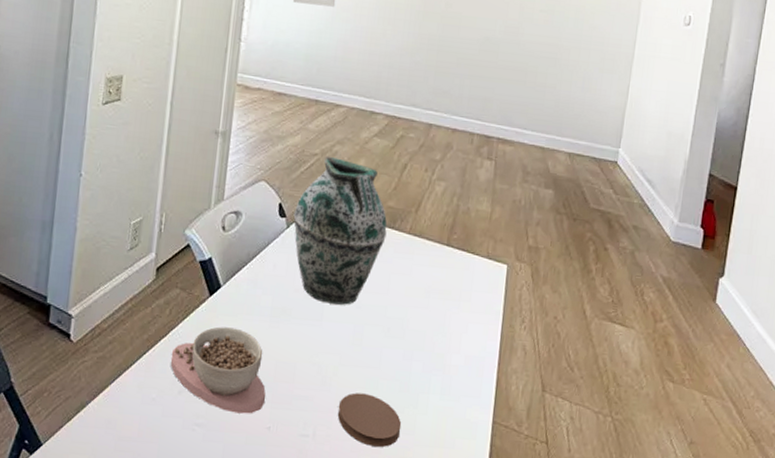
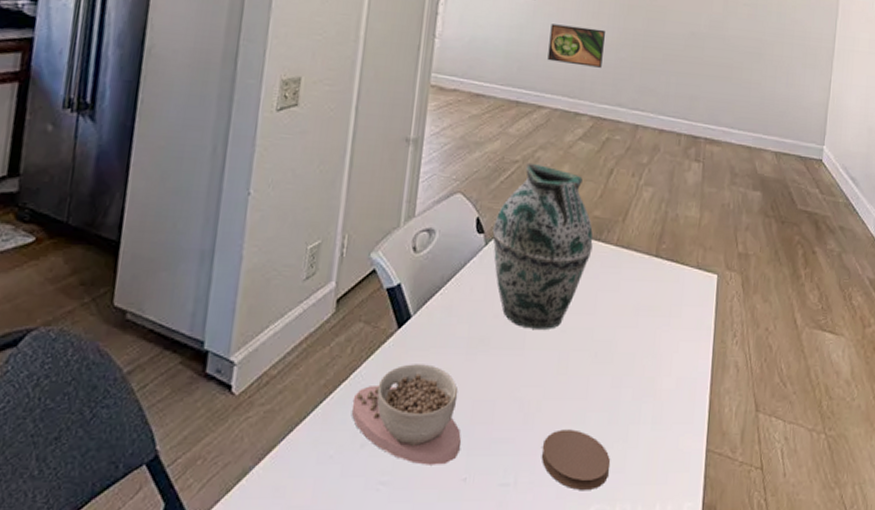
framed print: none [345,29,401,70] -> present [547,24,605,68]

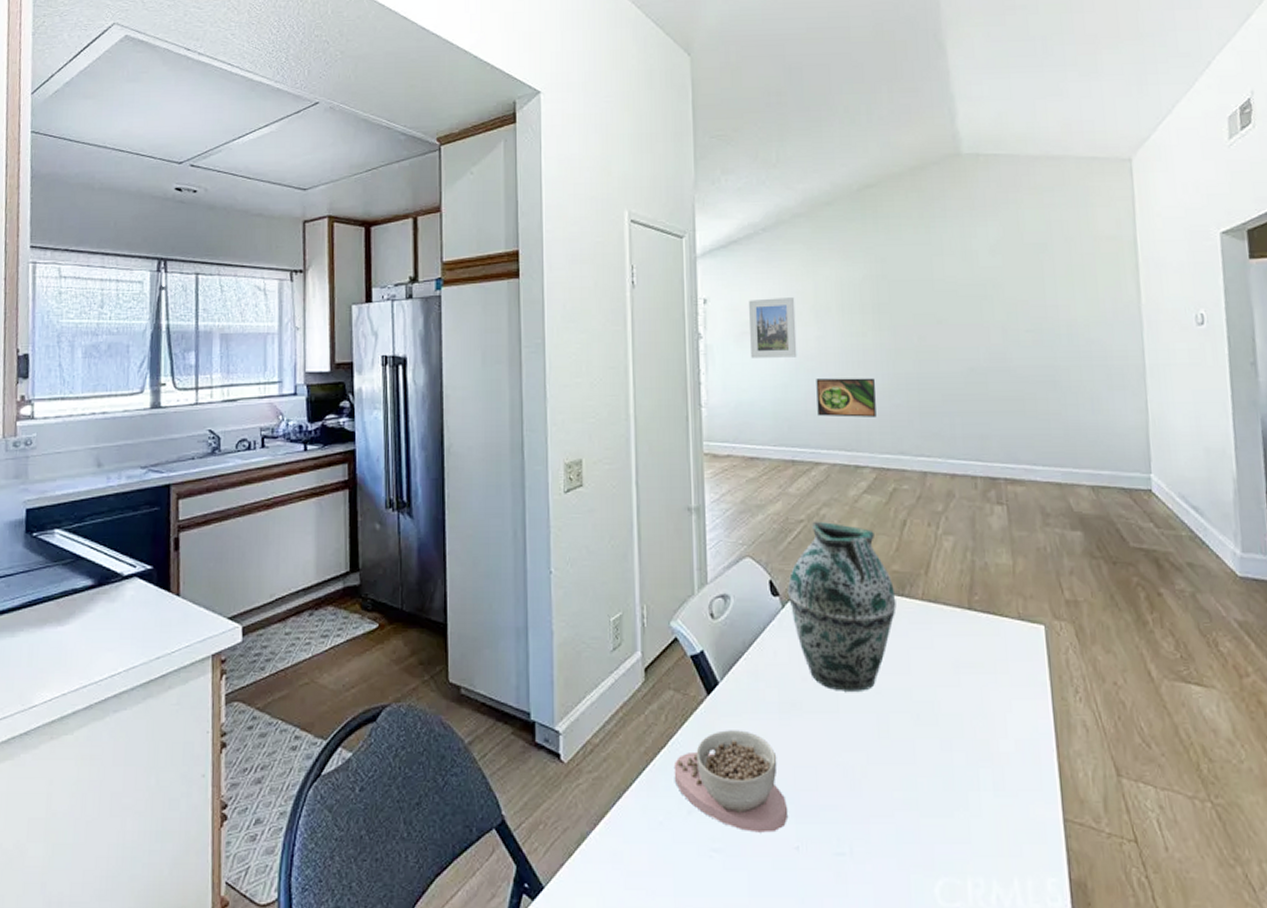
coaster: present [541,429,611,490] -> none [874,796,954,861]

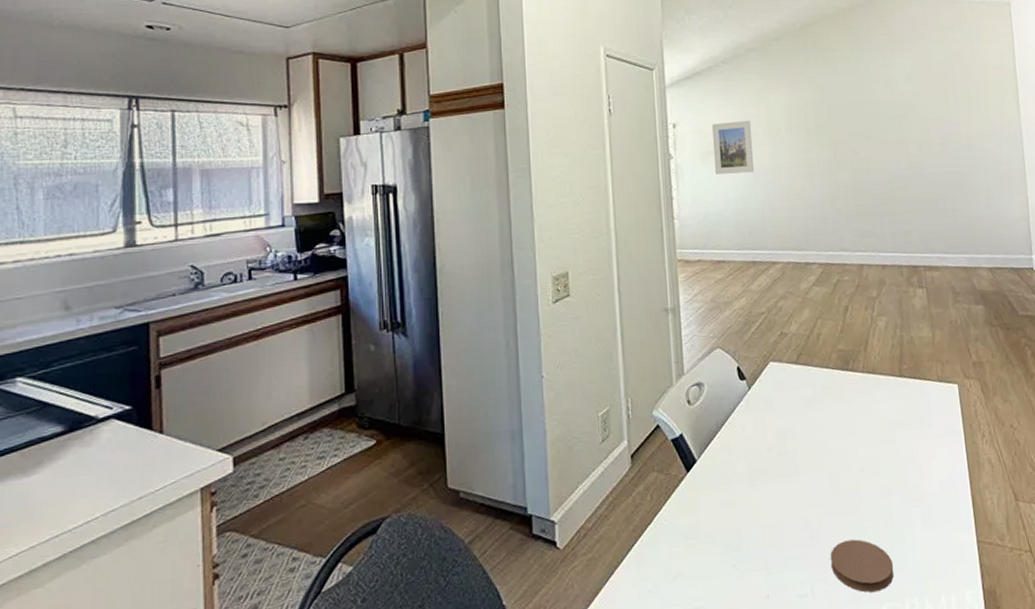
bowl: present [673,730,789,833] -> none [659,500,760,588]
vase: present [787,521,896,691] -> none [752,312,843,457]
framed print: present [816,378,876,417] -> none [771,187,821,222]
coaster: none [874,796,954,861] -> present [830,539,894,593]

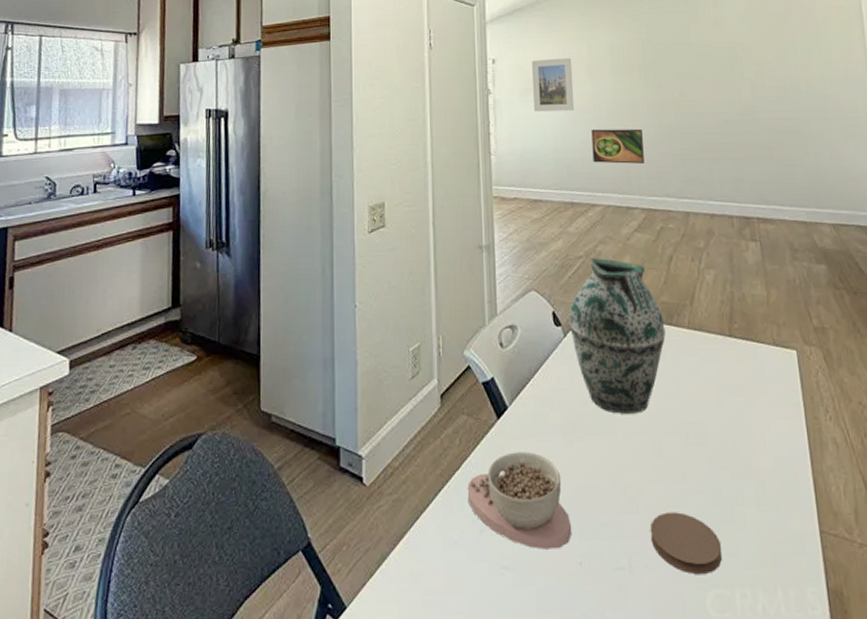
bowl: none [659,500,760,588] -> present [467,452,573,550]
vase: none [752,312,843,457] -> present [568,257,666,414]
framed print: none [771,187,821,222] -> present [591,129,644,164]

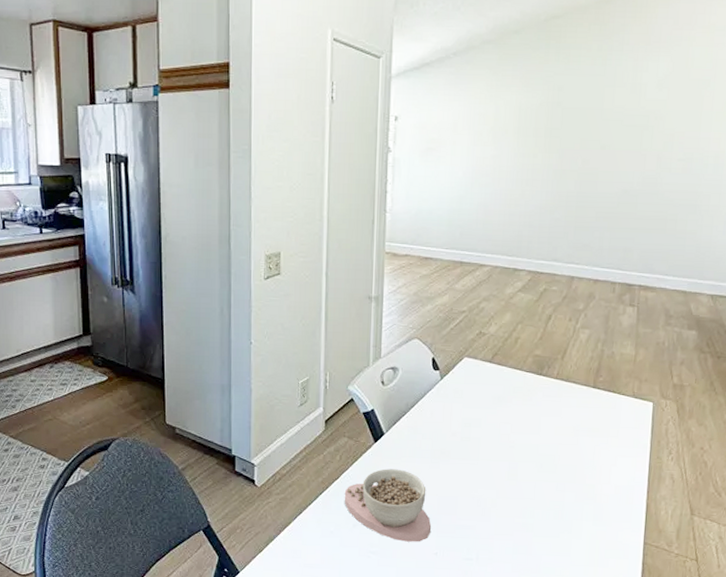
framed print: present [532,58,575,111] -> none [433,118,477,173]
vase: present [568,257,666,414] -> none [446,312,535,445]
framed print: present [591,129,644,164] -> none [486,193,539,228]
coaster: present [650,512,722,574] -> none [497,521,558,567]

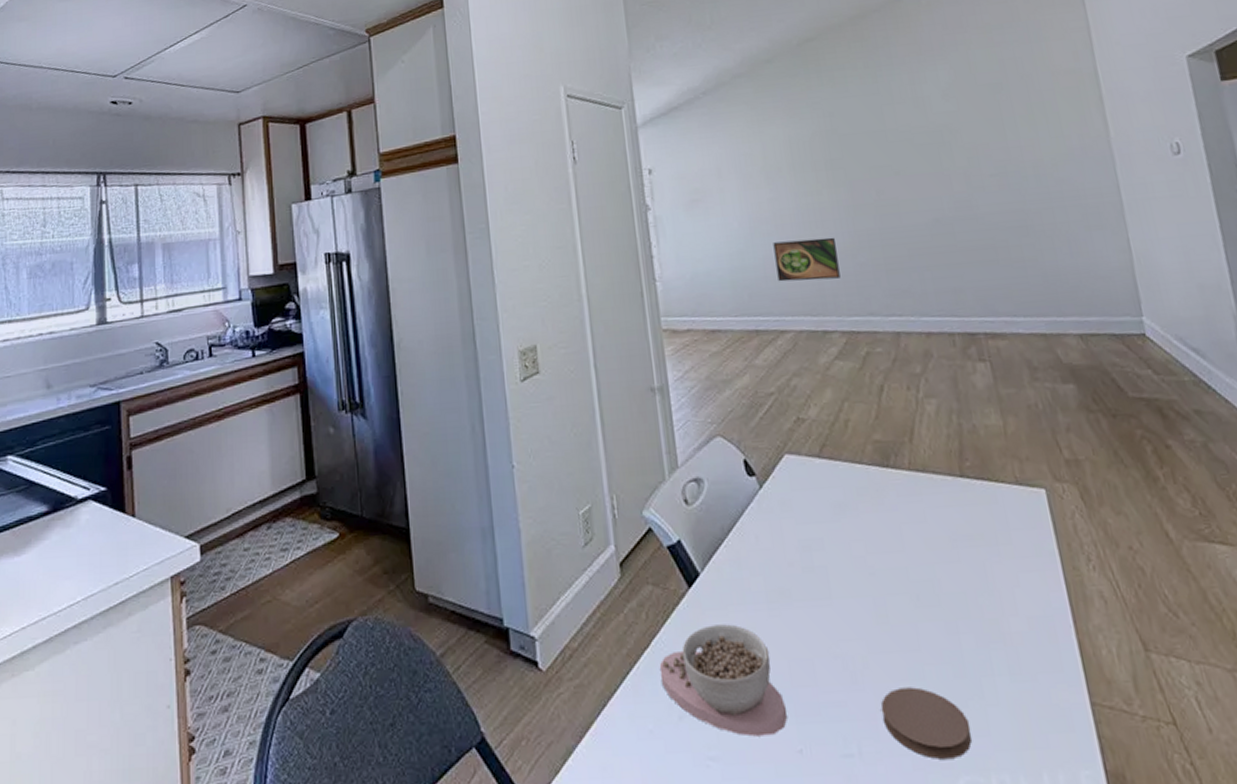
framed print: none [486,193,539,228] -> present [773,237,841,282]
coaster: none [497,521,558,567] -> present [881,687,972,759]

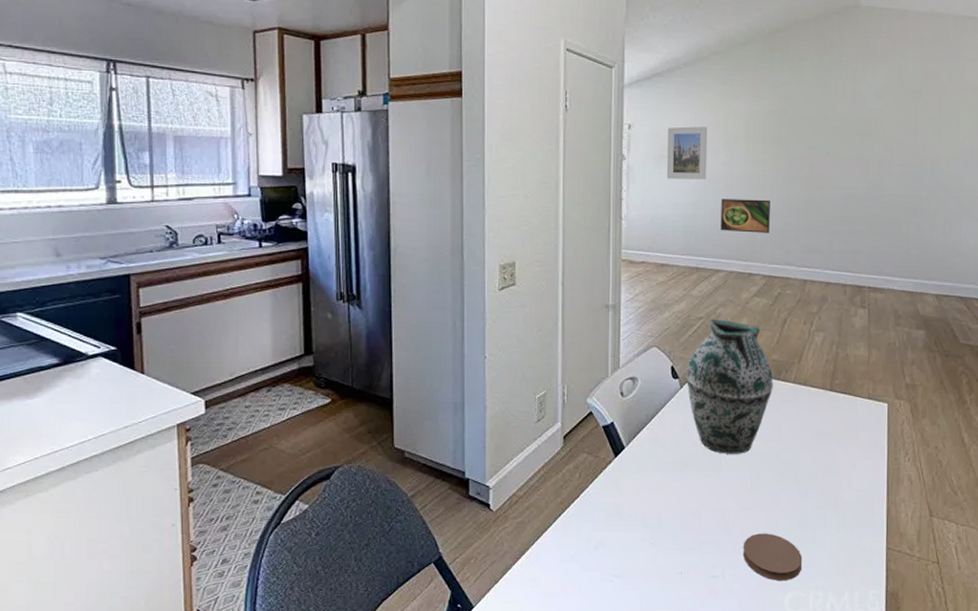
bowl: present [659,624,788,737] -> none [584,484,676,562]
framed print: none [695,160,751,227] -> present [667,126,708,180]
vase: none [763,392,883,575] -> present [685,318,773,454]

